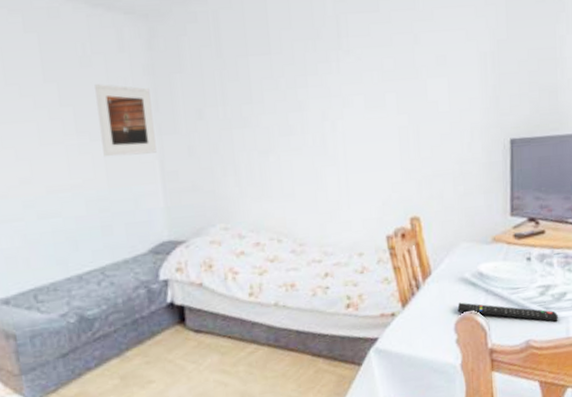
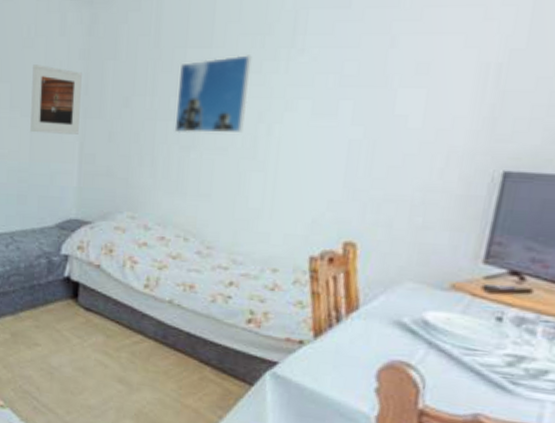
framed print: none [246,59,312,139] -> present [174,55,252,133]
remote control: present [457,302,558,323] -> none [384,348,530,403]

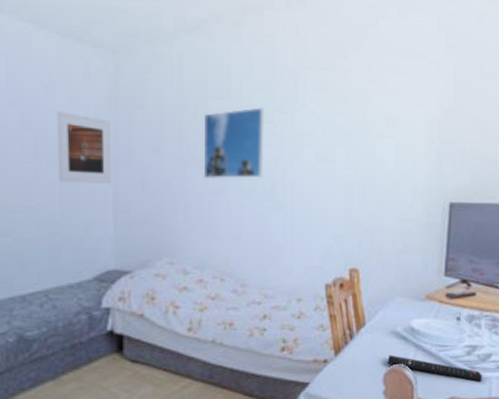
remote control: none [384,348,530,403] -> present [387,355,482,382]

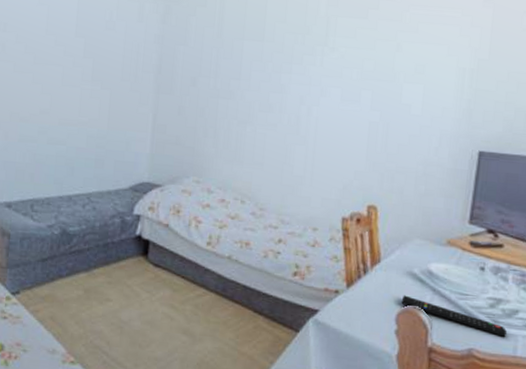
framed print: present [57,111,111,183] -> none [109,44,157,107]
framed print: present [203,107,264,179] -> none [233,49,295,112]

